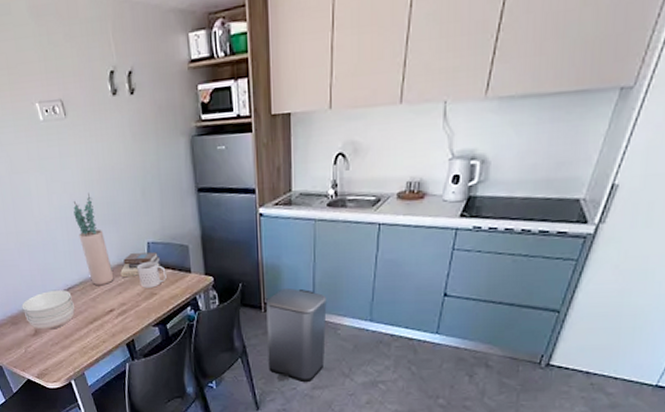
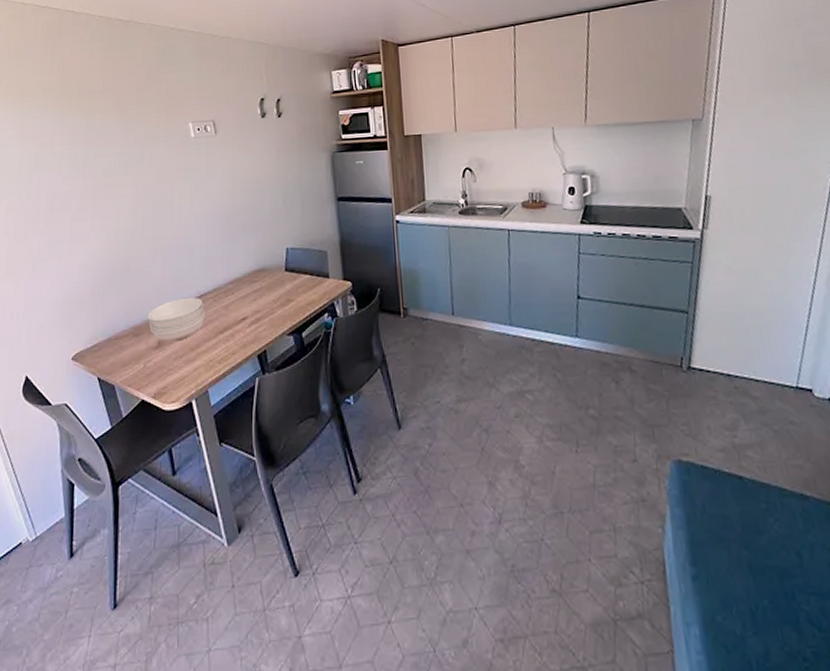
vase: present [73,193,114,286] -> none [215,201,250,293]
books: present [120,252,160,278] -> none [257,258,298,284]
mug: present [136,261,167,288] -> none [273,266,304,295]
pedal bin: present [266,288,327,383] -> none [405,293,468,395]

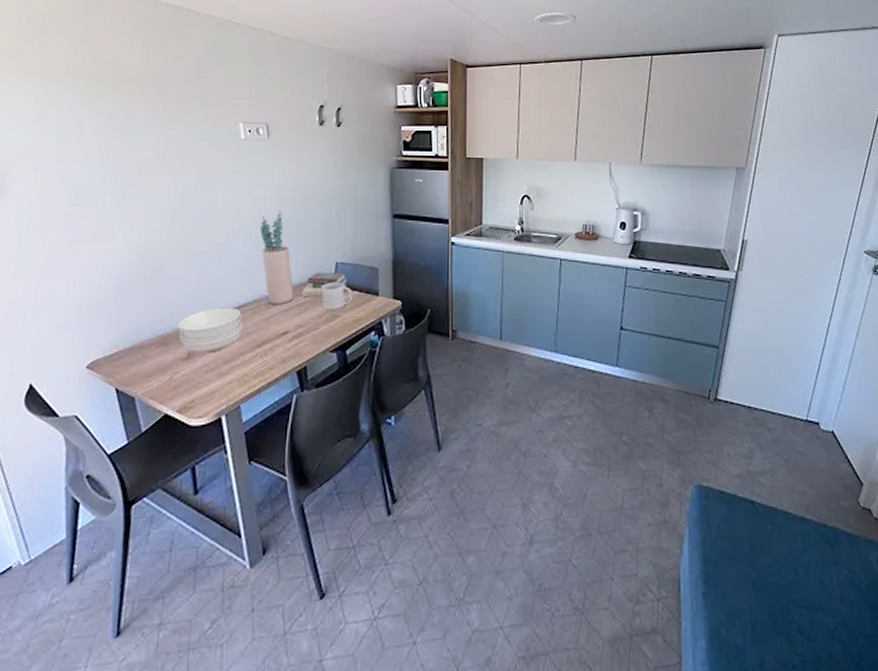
vase: none [215,201,250,293] -> present [260,210,294,305]
books: none [257,258,298,284] -> present [302,273,347,298]
mug: none [273,266,304,295] -> present [320,282,352,310]

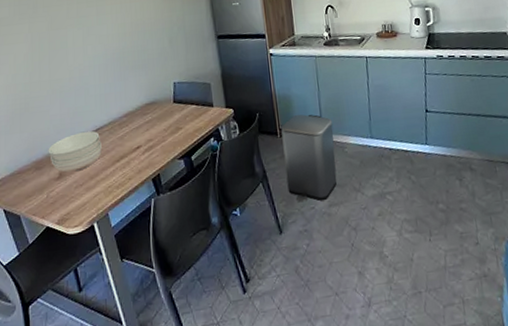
vase: present [260,210,294,305] -> none [106,43,142,125]
books: present [302,273,347,298] -> none [148,90,185,116]
mug: present [320,282,352,310] -> none [163,98,191,124]
pedal bin: none [453,316,514,418] -> present [281,114,337,203]

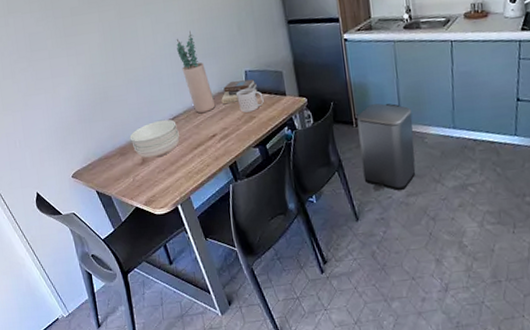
vase: none [106,43,142,125] -> present [176,31,216,114]
books: none [148,90,185,116] -> present [221,79,258,105]
mug: none [163,98,191,124] -> present [235,87,264,113]

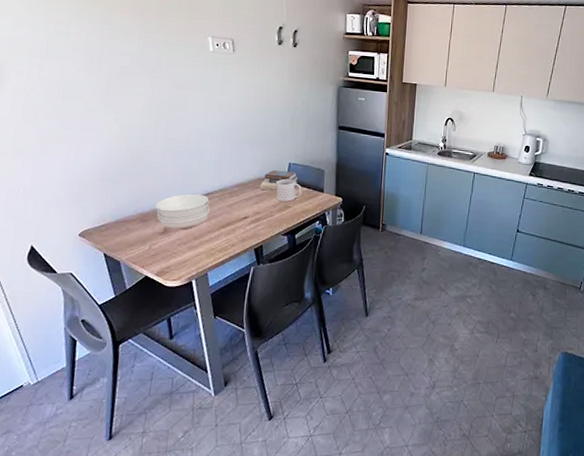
vase: present [176,31,216,114] -> none [225,115,254,195]
pedal bin: present [357,103,416,192] -> none [380,214,432,294]

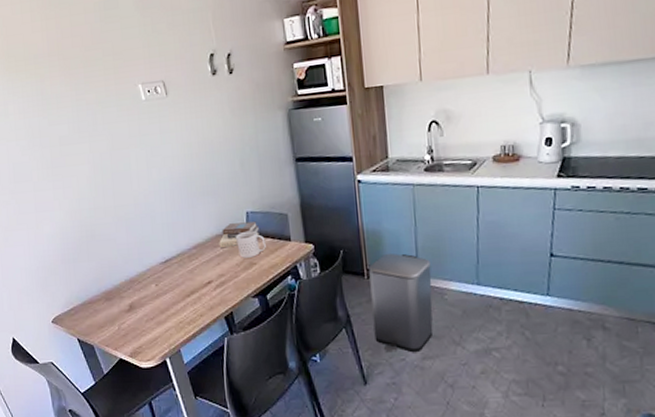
bowl: present [155,193,210,230] -> none [117,262,172,305]
pedal bin: none [380,214,432,294] -> present [369,254,434,353]

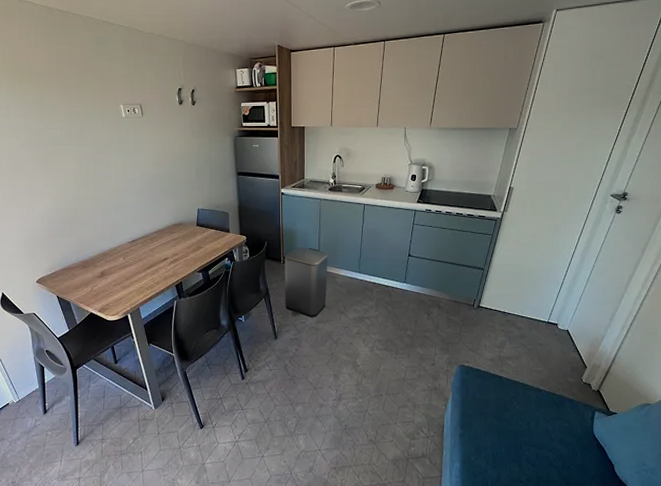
books: present [219,221,259,249] -> none [175,216,206,234]
mug: present [235,230,266,258] -> none [188,223,211,243]

